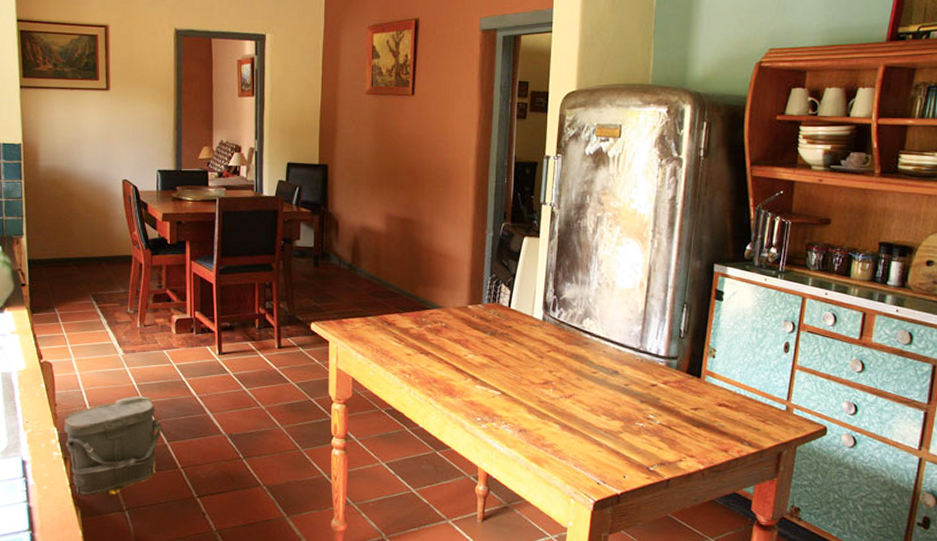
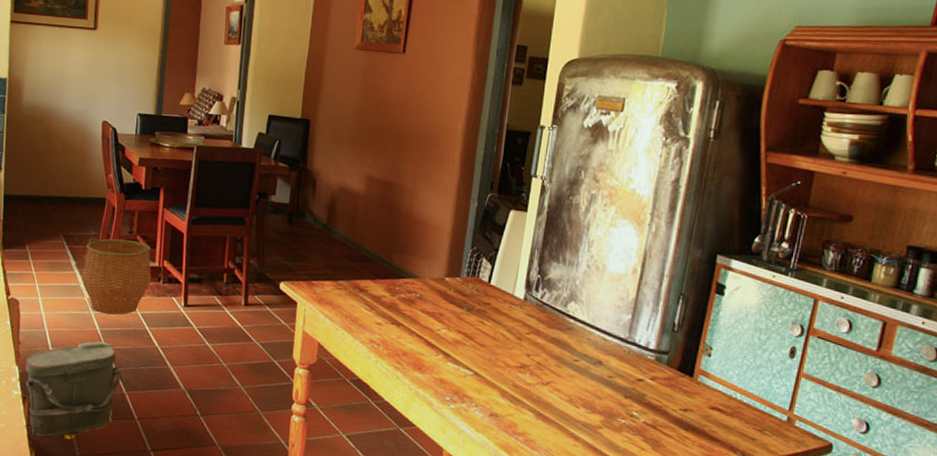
basket: none [114,294,184,368] -> present [81,237,152,315]
teacup: present [831,152,873,173] -> none [857,144,907,168]

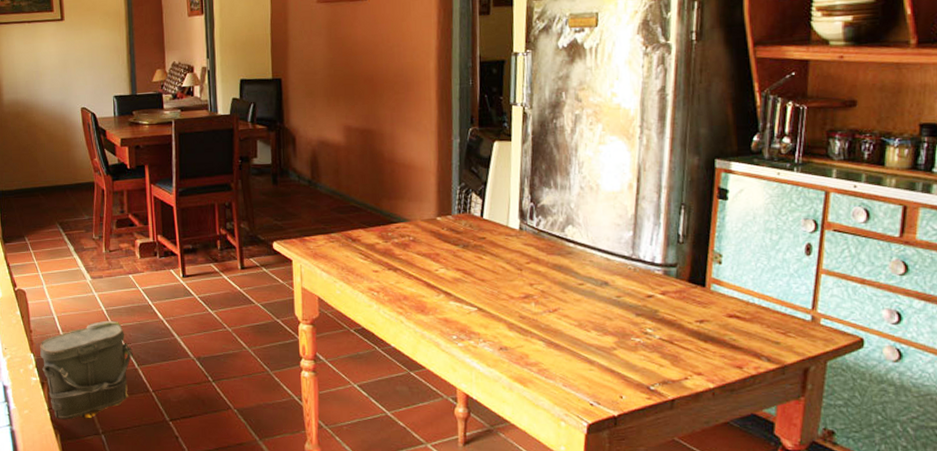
basket: present [81,237,152,315] -> none [81,219,148,293]

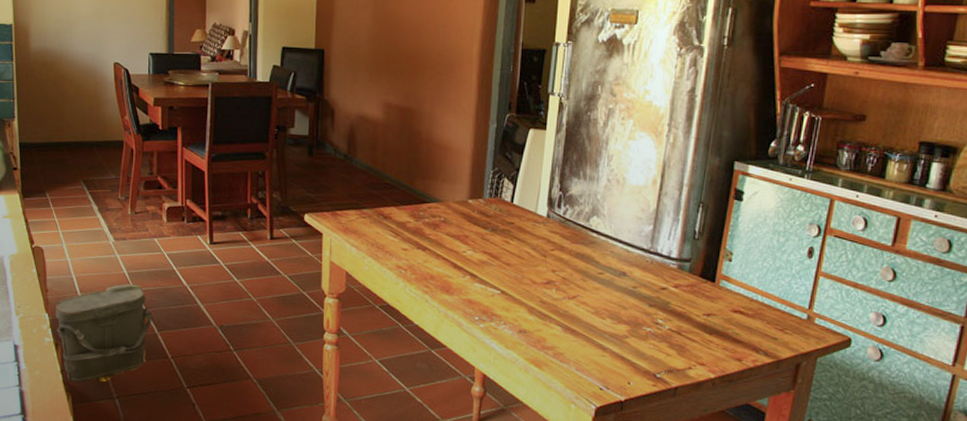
teacup: none [853,20,907,46] -> present [869,42,917,65]

